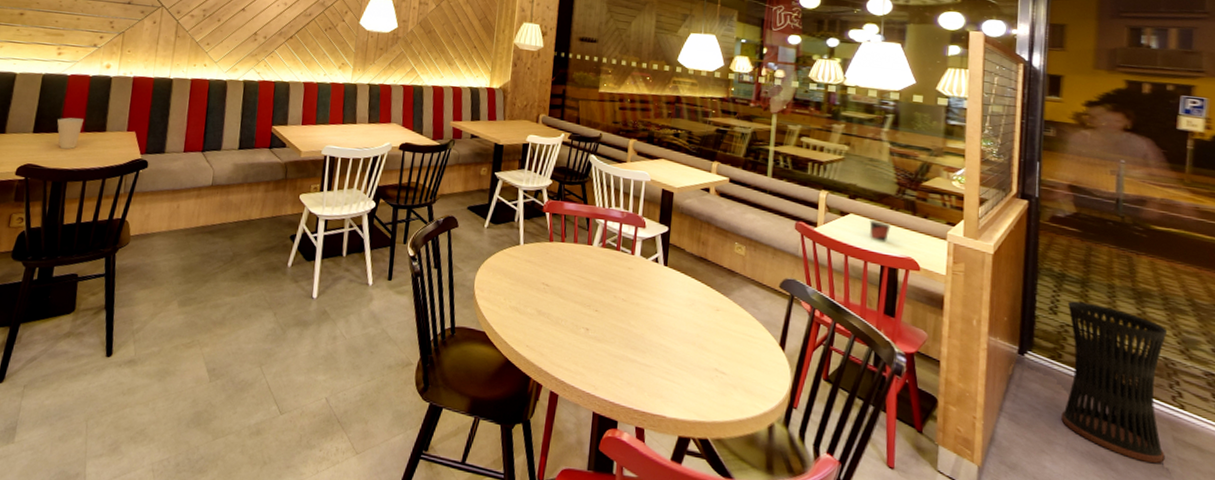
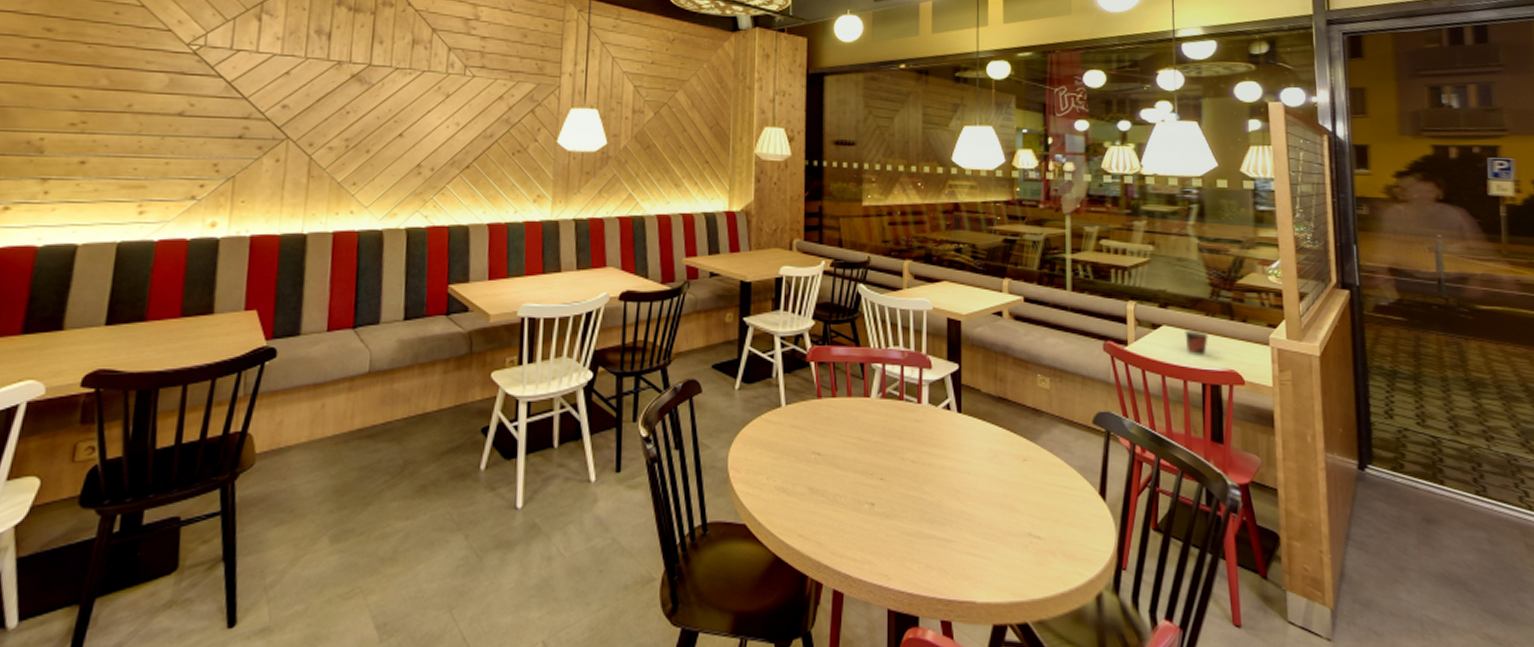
cup: present [57,117,83,150] -> none [141,299,180,344]
umbrella stand: present [1061,301,1168,464] -> none [1403,401,1521,578]

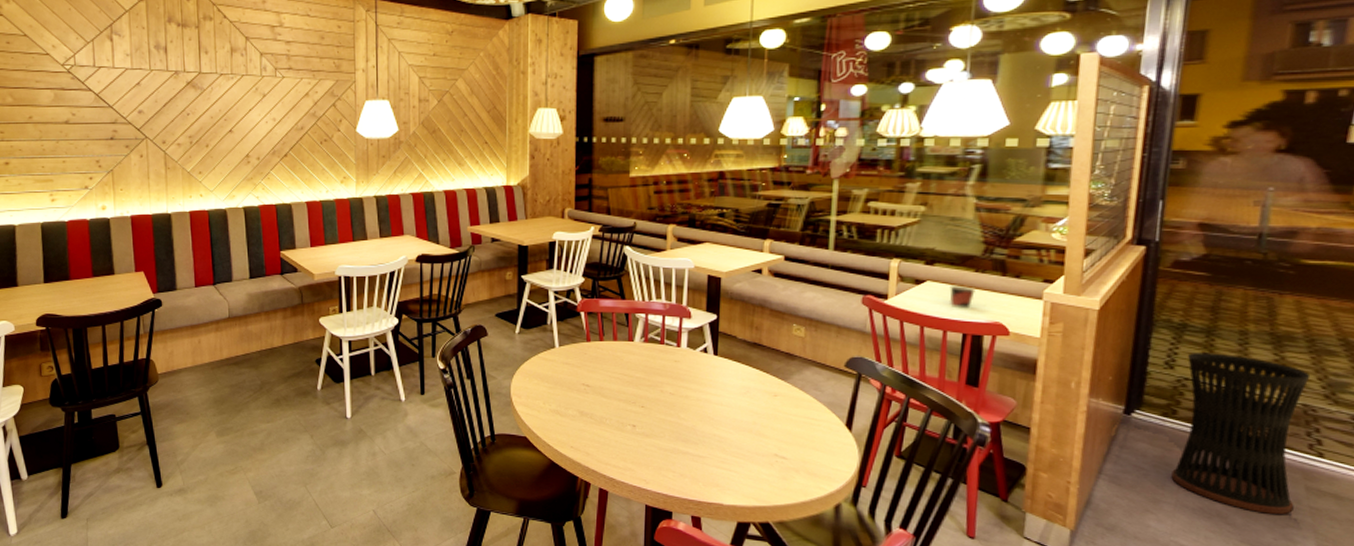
umbrella stand: none [1403,401,1521,578] -> present [1171,353,1311,515]

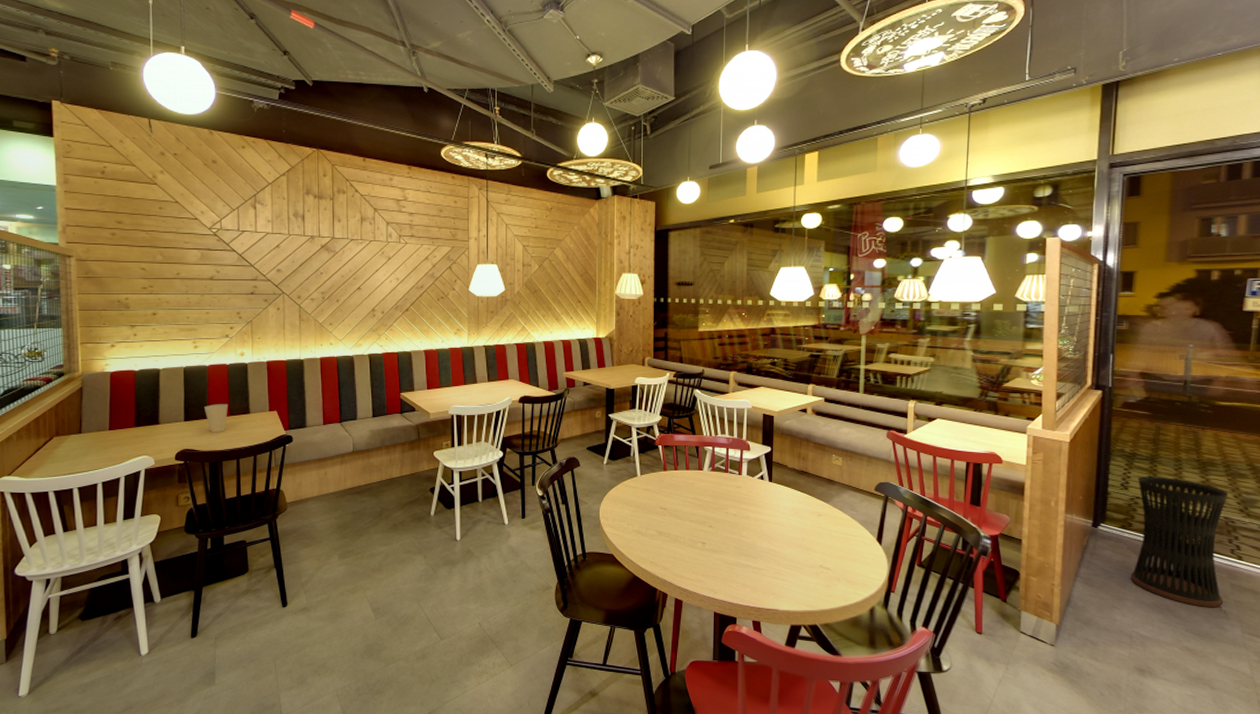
cup: none [65,264,91,296] -> present [205,404,228,433]
cup: present [949,285,975,310] -> none [955,422,975,443]

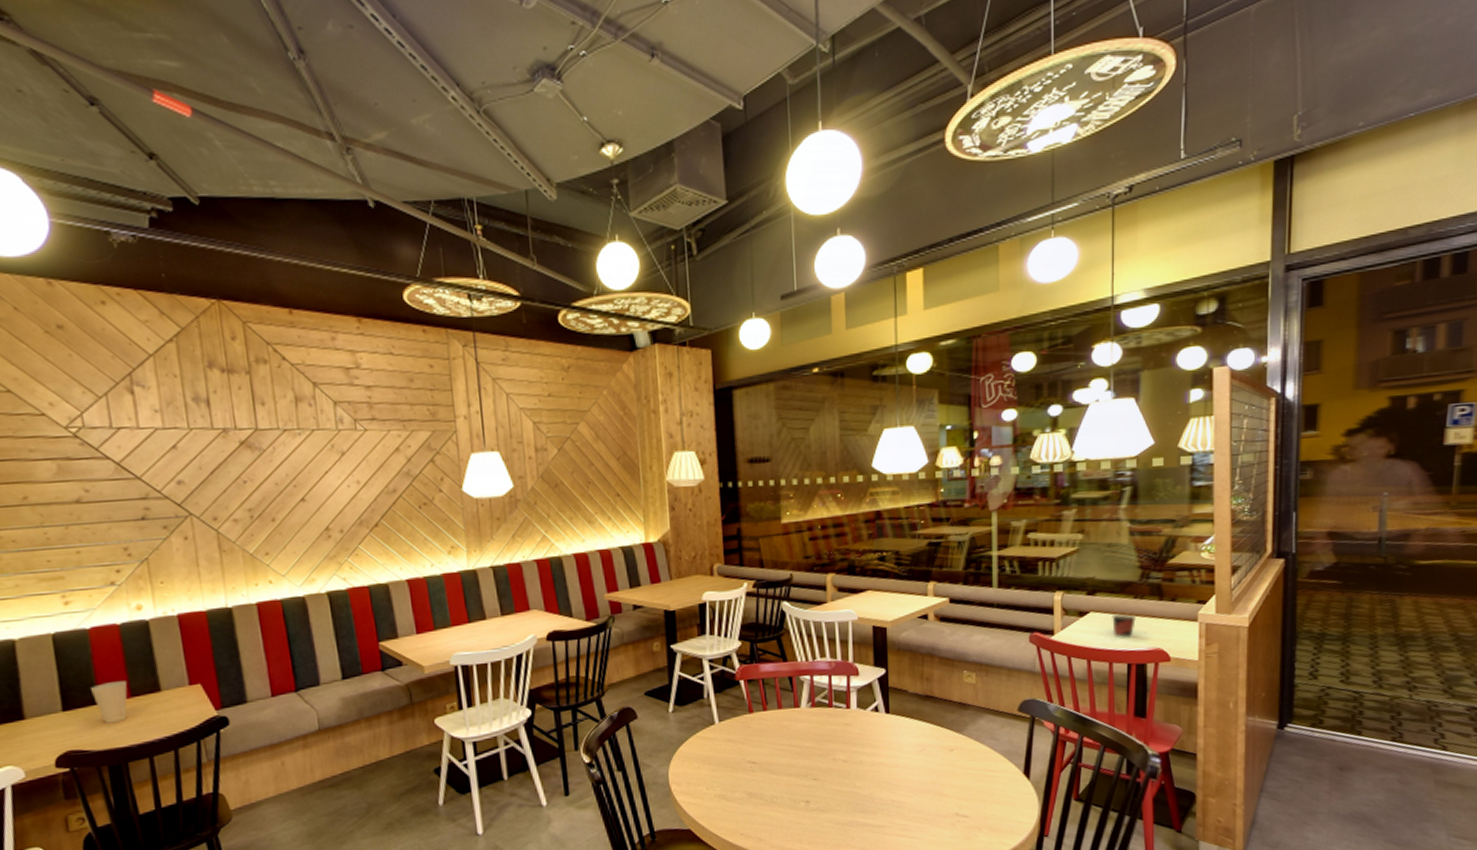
cup: none [955,422,975,443] -> present [1112,613,1136,639]
umbrella stand: present [1130,476,1229,608] -> none [1323,659,1431,812]

